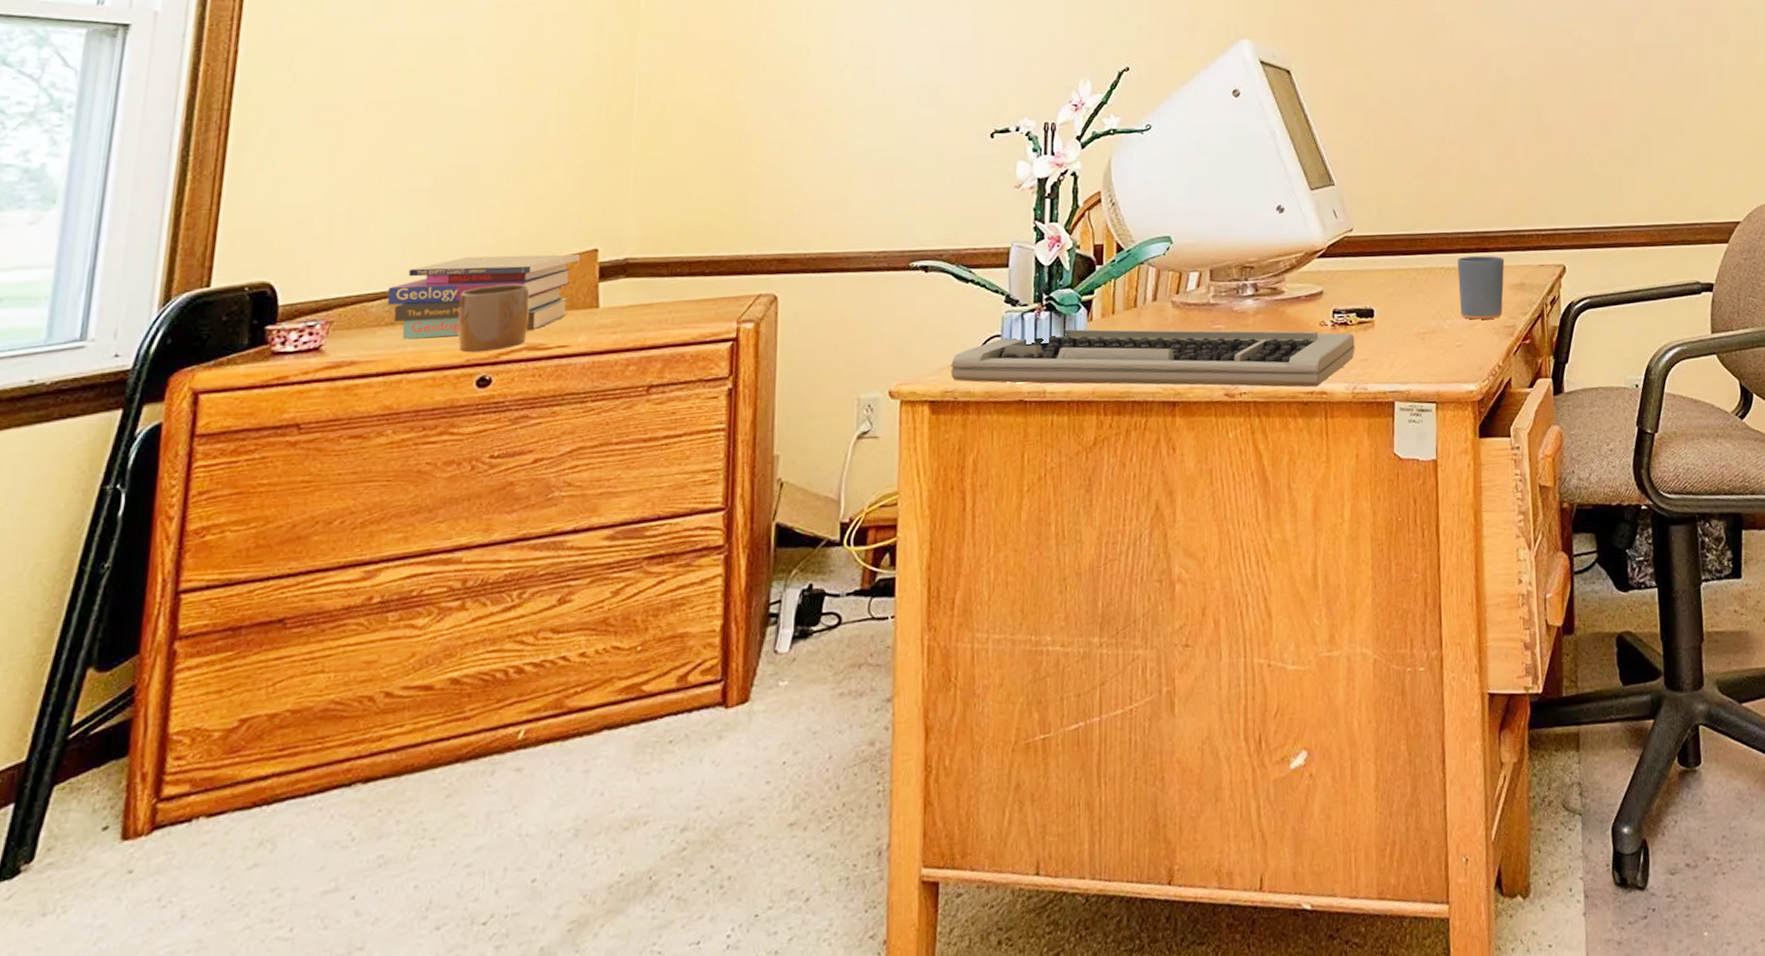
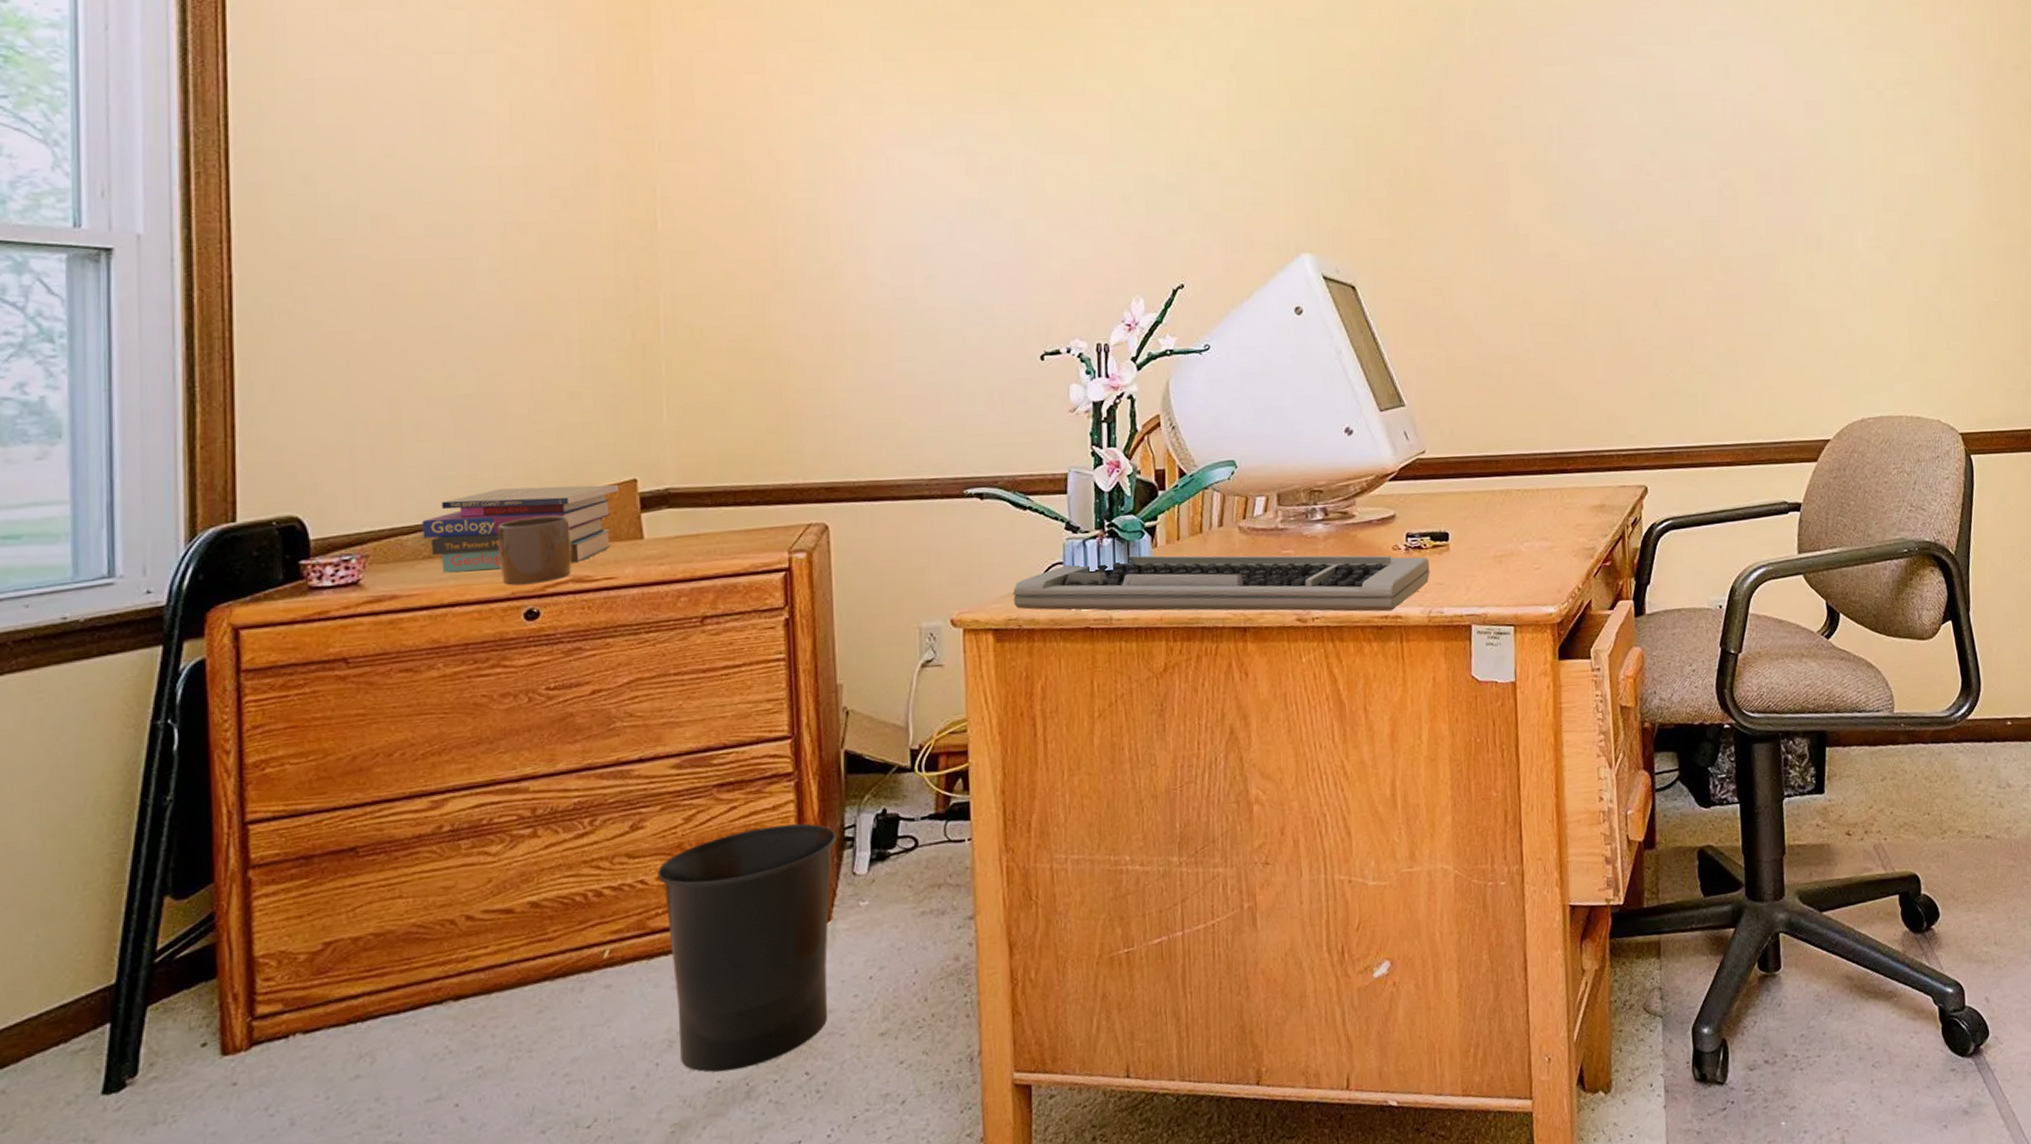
waste bin: none [580,598,762,865] -> present [658,823,837,1072]
mug: present [1457,256,1505,320] -> none [1535,477,1584,542]

